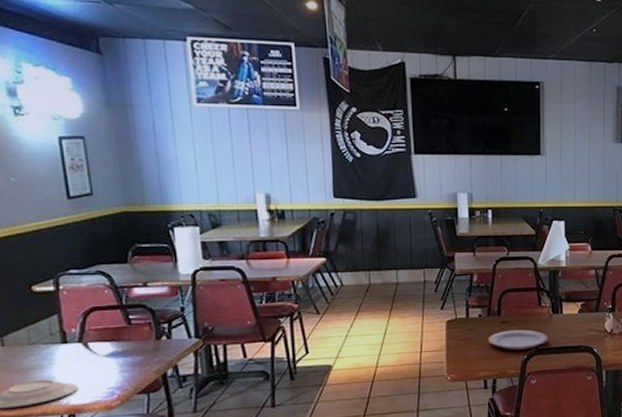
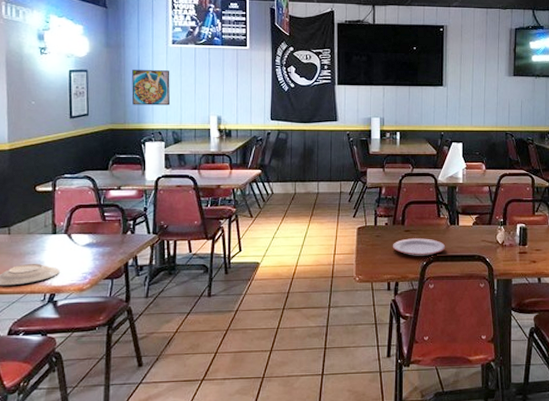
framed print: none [146,136,203,181] -> present [131,70,171,106]

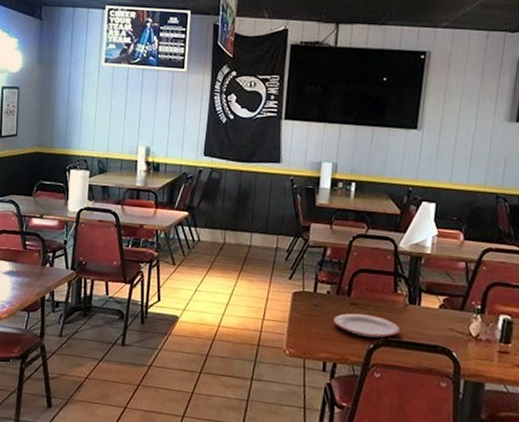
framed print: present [131,70,171,106] -> none [60,89,101,131]

